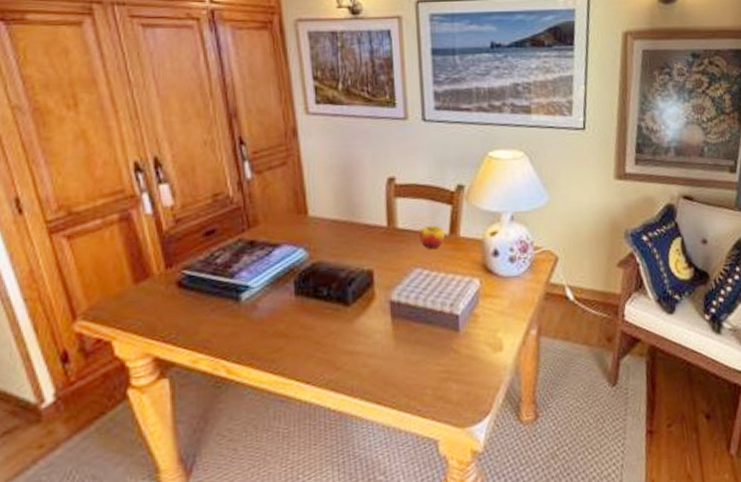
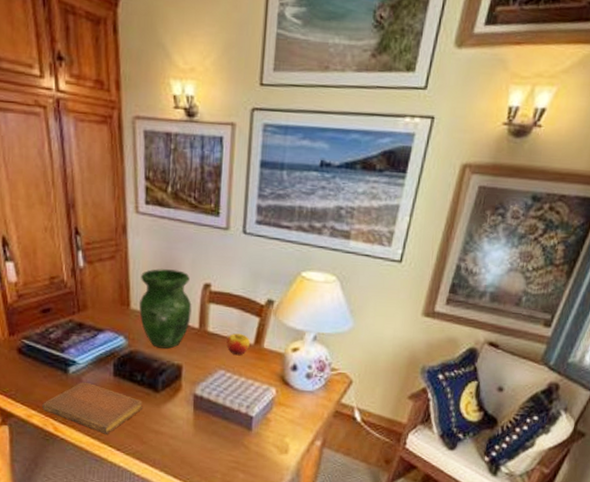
notebook: none [211,308,332,367] -> present [42,382,143,434]
vase: none [317,167,378,255] -> present [139,269,192,349]

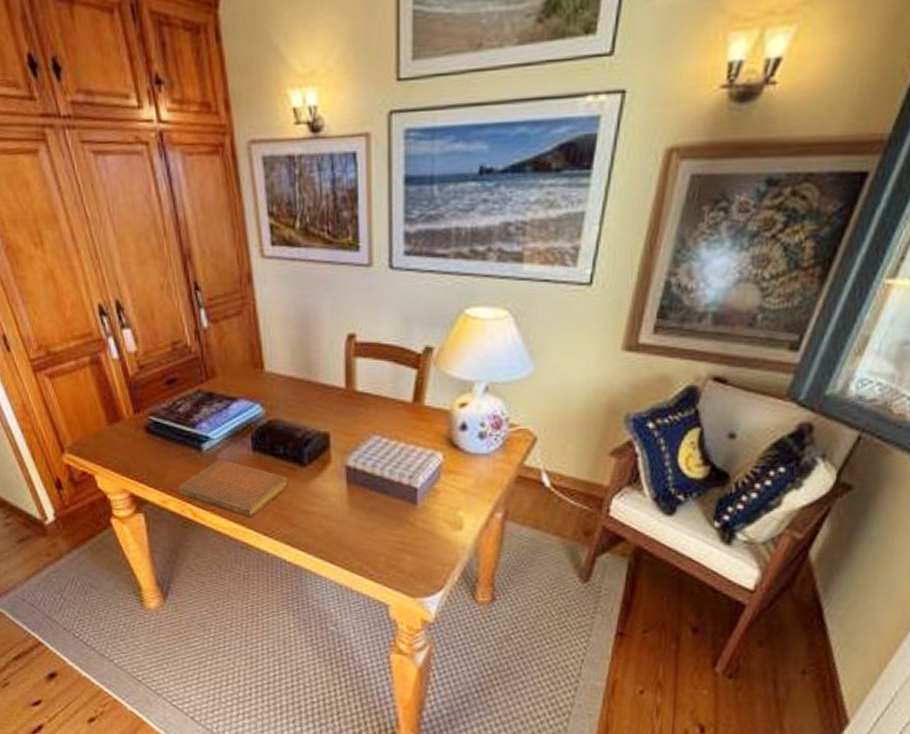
vase: present [139,269,192,349] -> none [273,321,336,415]
apple: present [226,333,250,356] -> none [379,391,407,417]

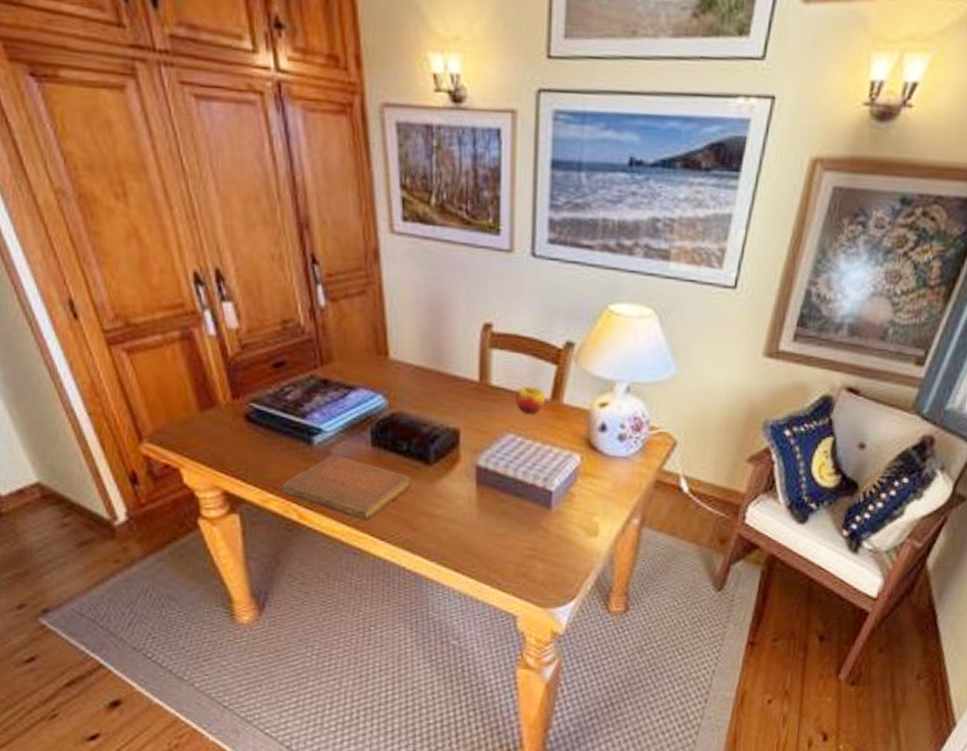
apple: none [379,391,407,417] -> present [515,387,545,415]

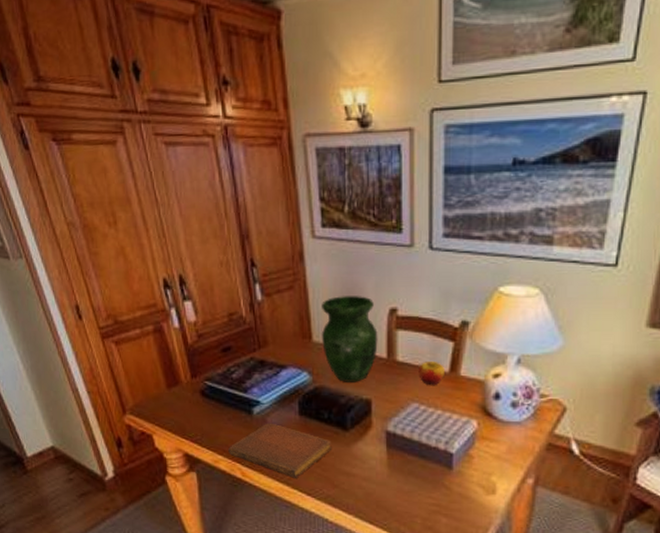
vase: none [401,306,469,409] -> present [322,296,378,382]

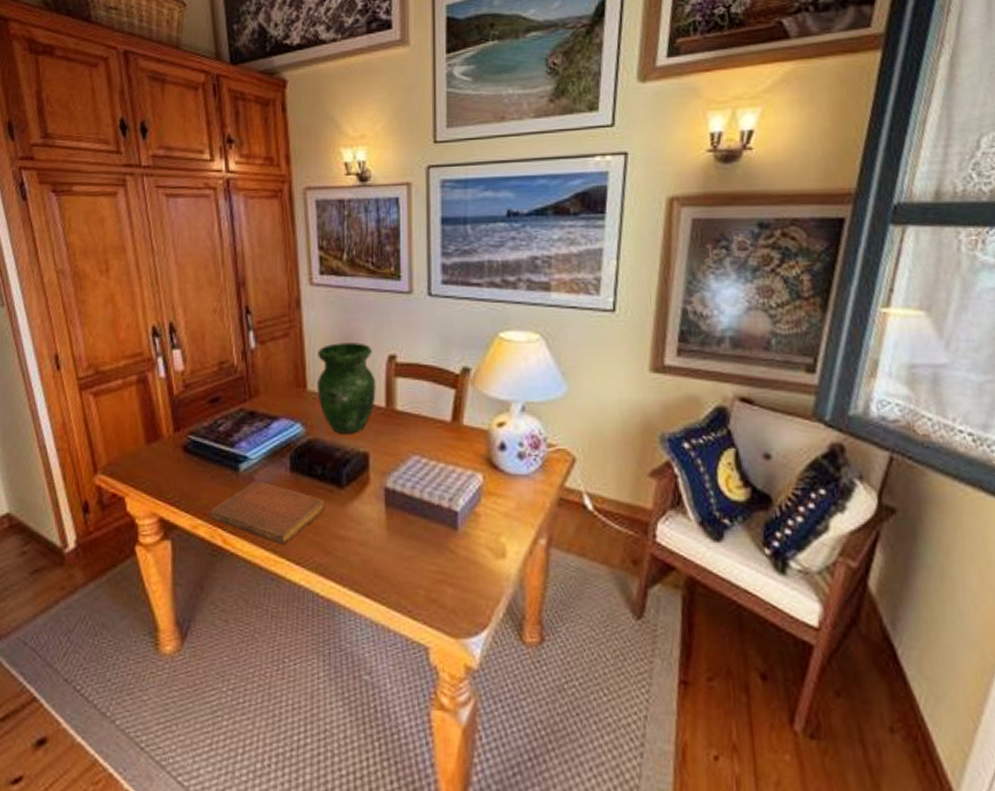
apple: present [418,362,444,386] -> none [419,410,446,437]

